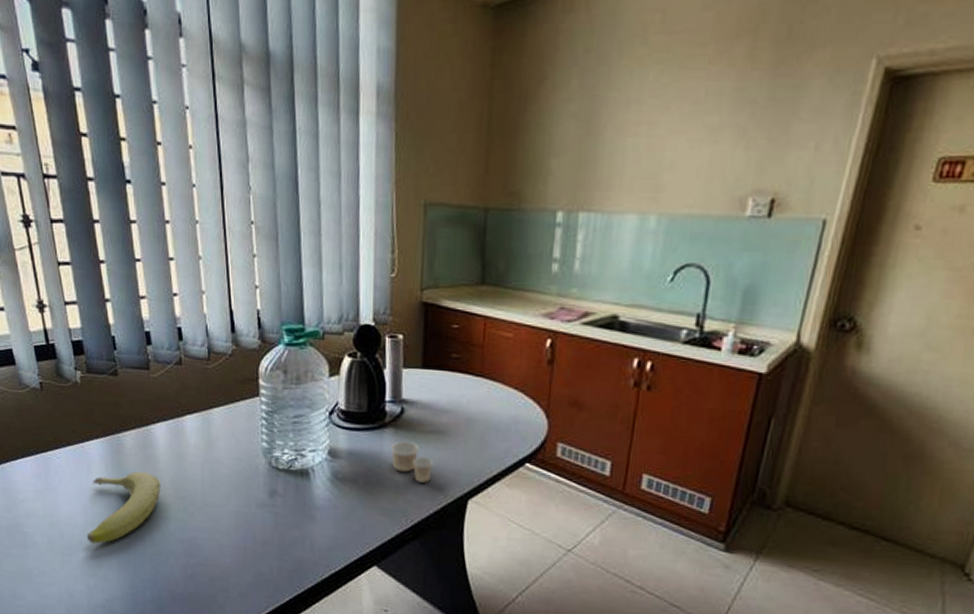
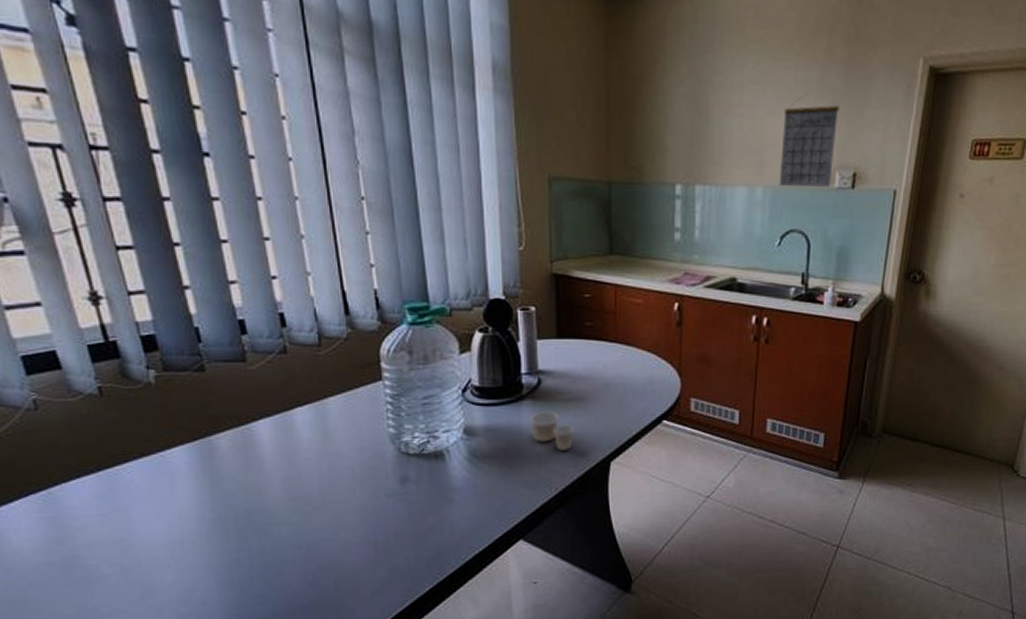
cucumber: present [86,471,161,544] -> none [173,475,269,566]
calendar: none [676,107,759,216] -> present [779,94,839,188]

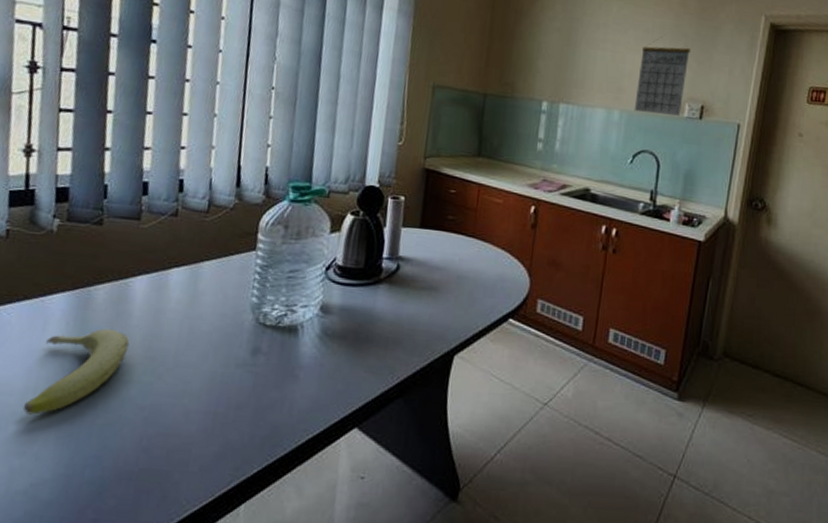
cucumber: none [173,475,269,566] -> present [22,328,130,415]
paper cup: present [529,412,573,450] -> none [383,297,423,339]

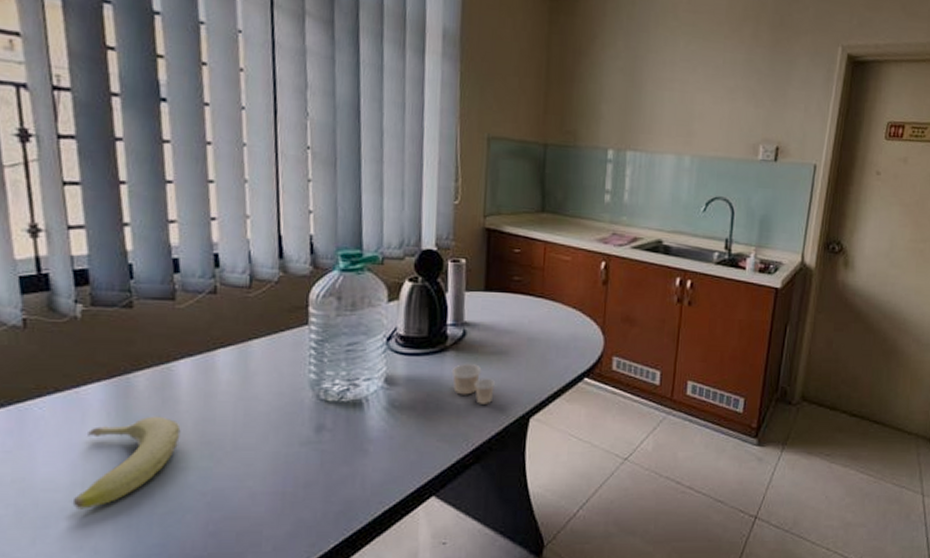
paper cup: none [383,297,423,339] -> present [451,364,495,404]
calendar: present [634,36,691,116] -> none [706,73,764,159]

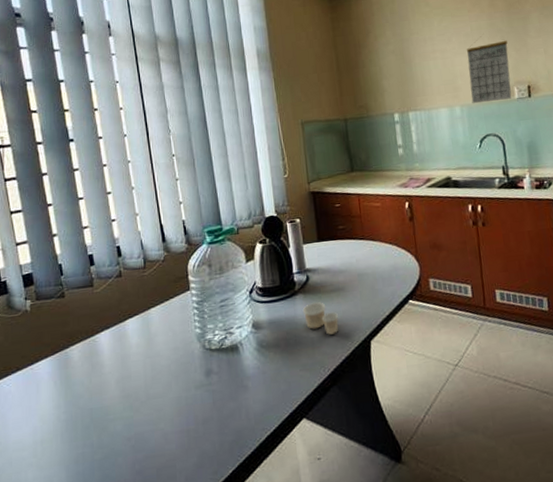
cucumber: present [72,416,181,509] -> none [35,379,107,463]
calendar: none [706,73,764,159] -> present [466,36,512,104]

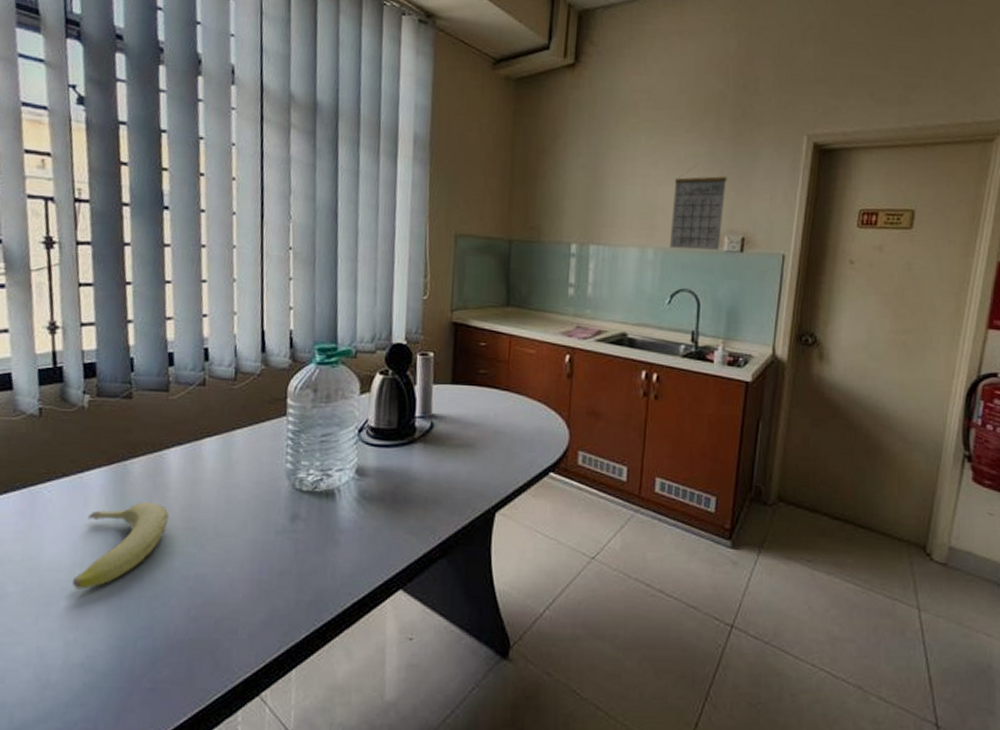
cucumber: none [35,379,107,463] -> present [71,501,170,590]
paper cup: present [302,302,339,335] -> none [419,456,461,497]

